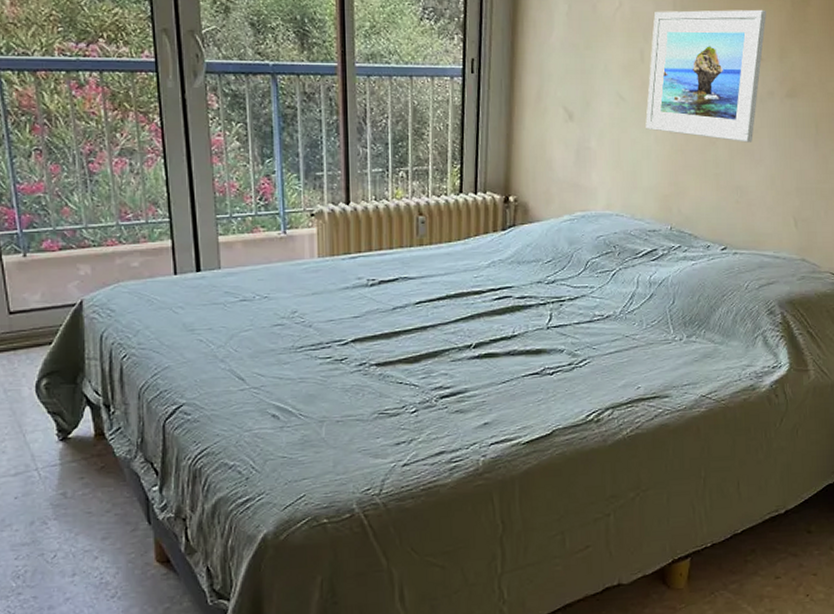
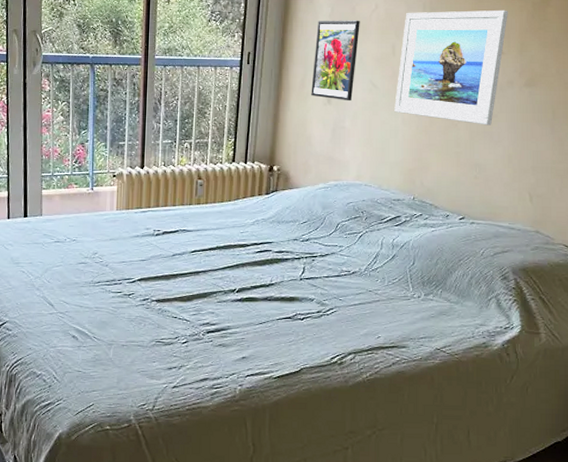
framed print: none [549,19,603,117] -> present [311,20,360,101]

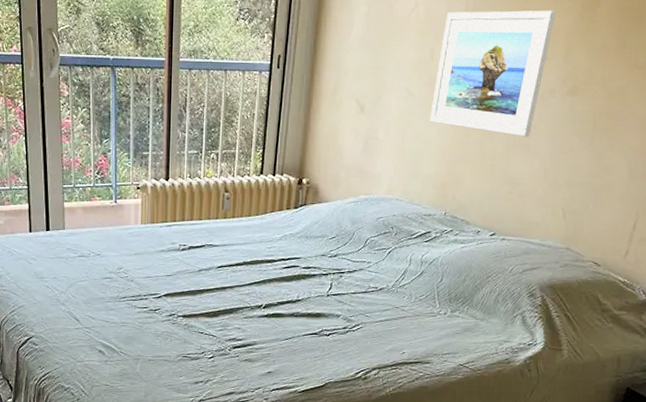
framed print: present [311,20,360,101] -> none [344,20,398,110]

